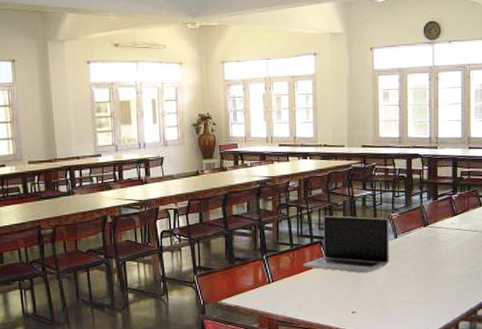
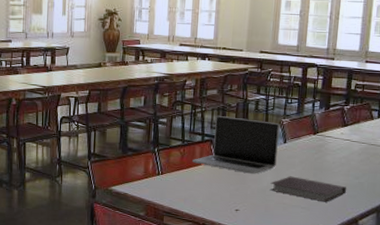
notebook: none [385,271,462,296] -> present [270,176,346,202]

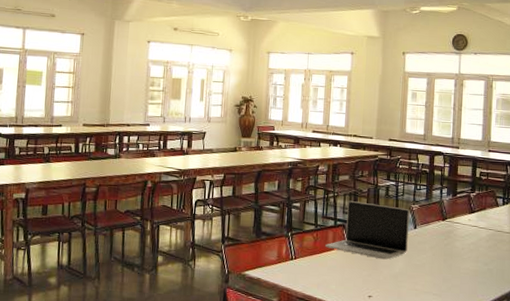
notebook: present [270,176,346,202] -> none [402,262,476,289]

